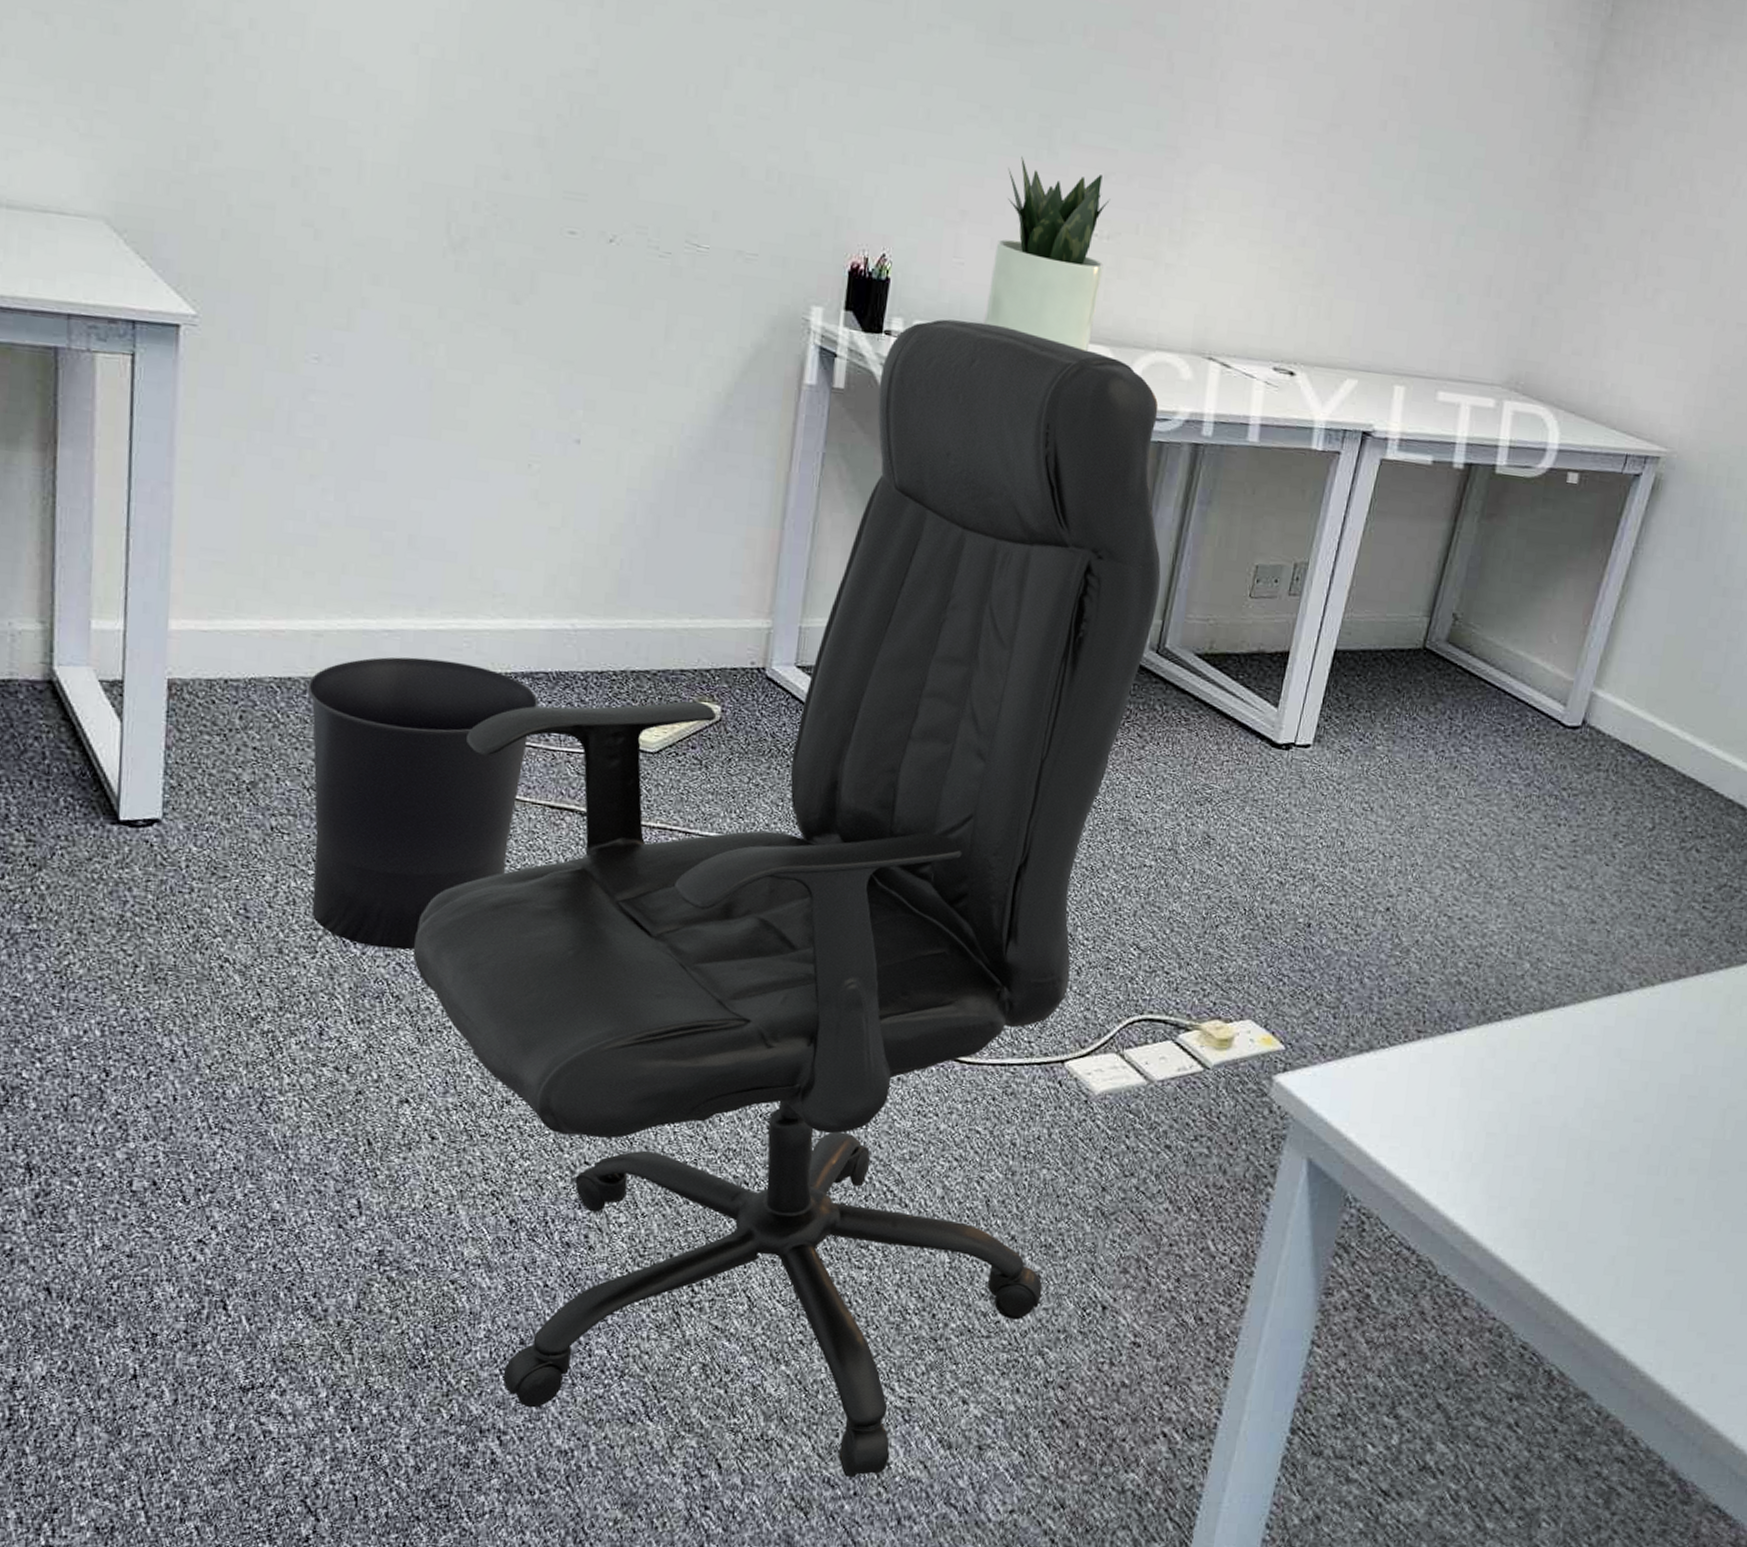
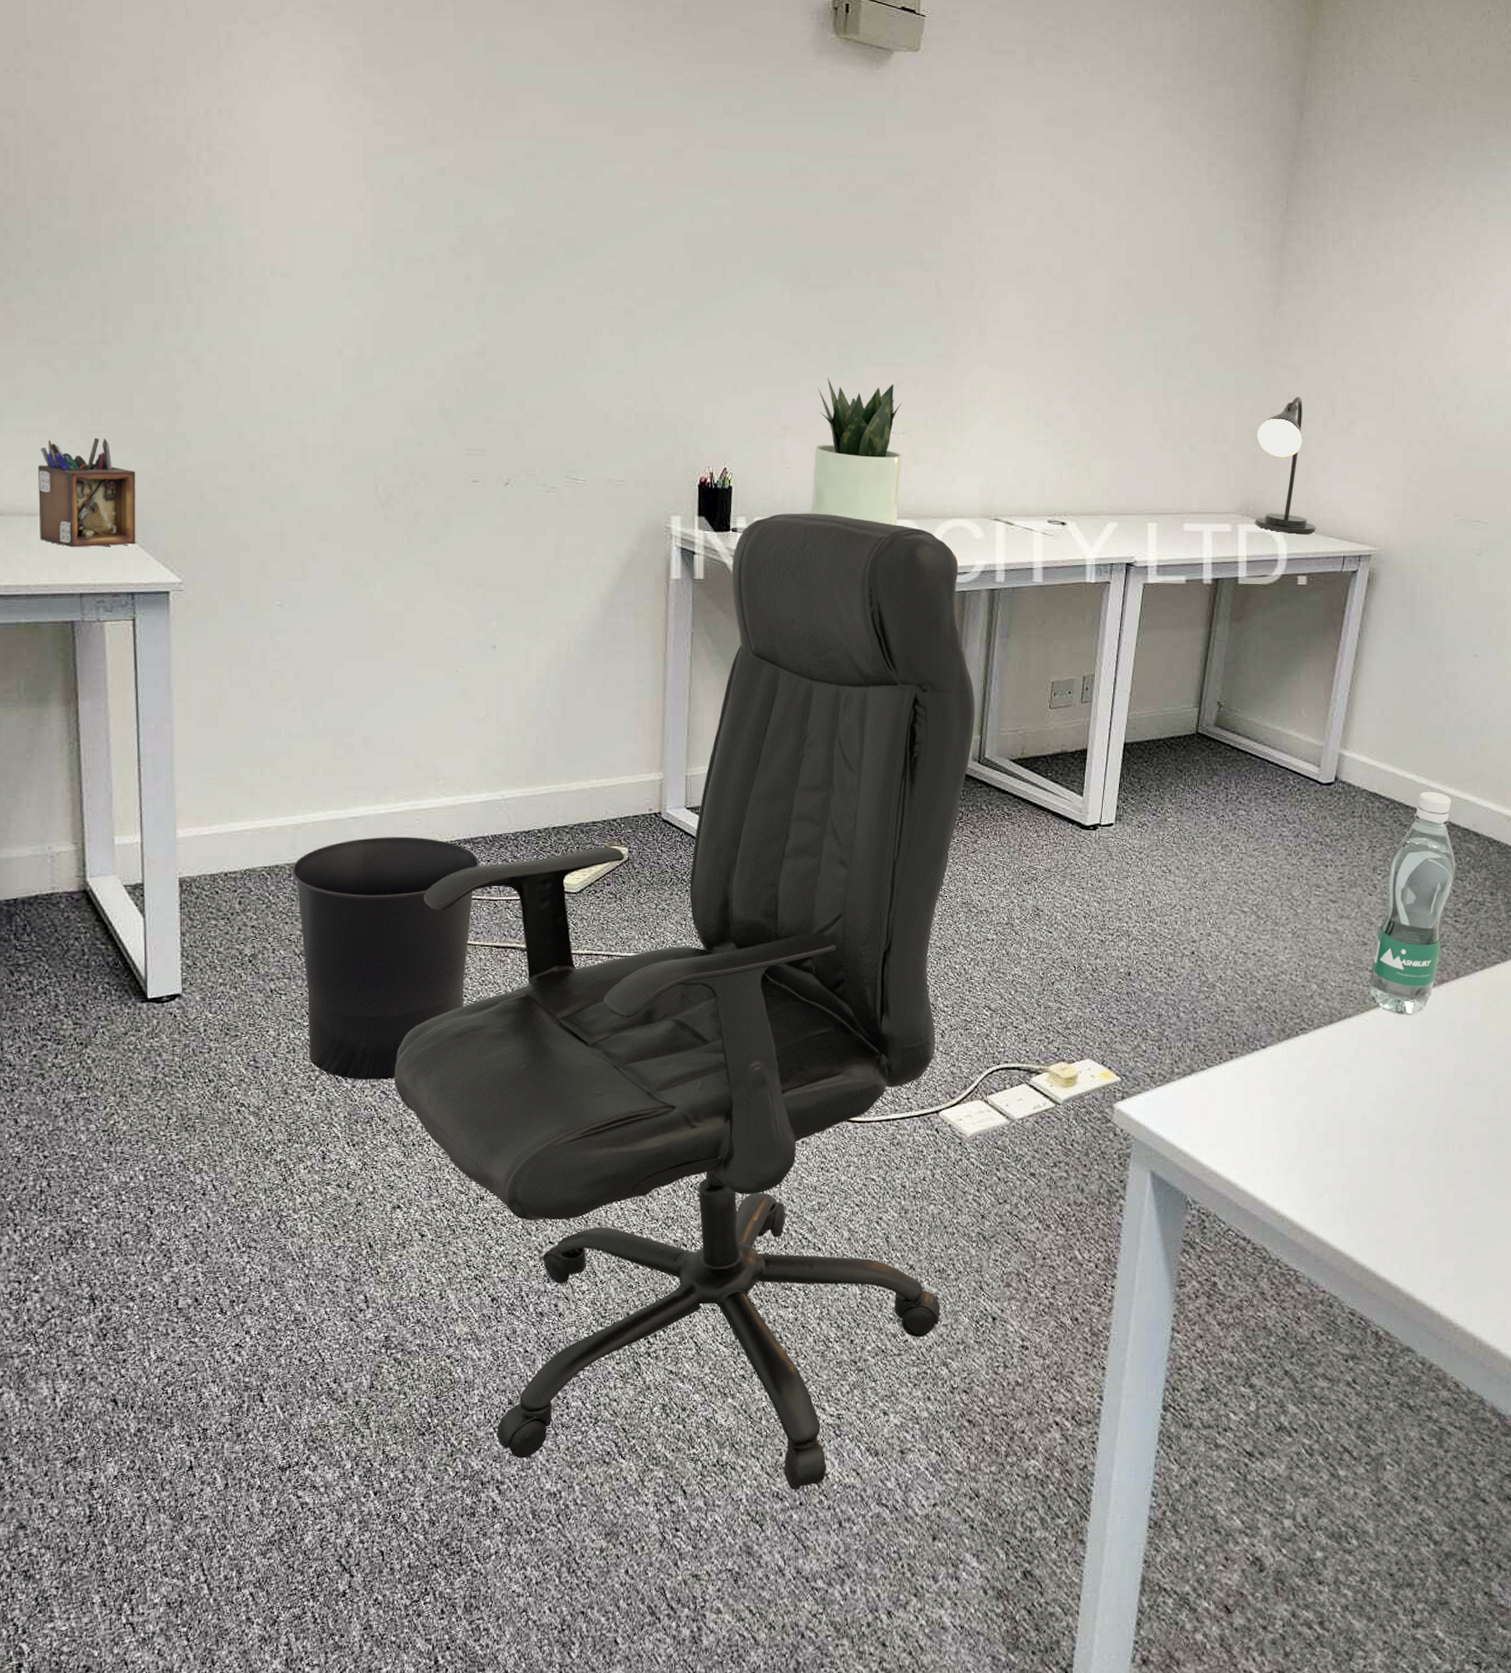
desk organizer: none [21,114,148,261] -> present [38,438,136,548]
desk lamp: none [1524,250,1601,423] -> present [1255,396,1316,534]
bottle: none [1591,749,1717,1011] -> present [1370,791,1456,1015]

